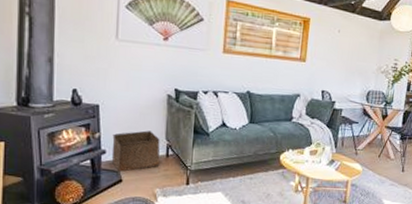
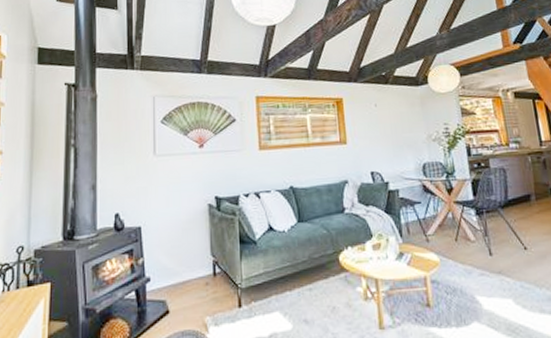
storage bin: present [111,130,160,172] -> none [156,248,208,301]

